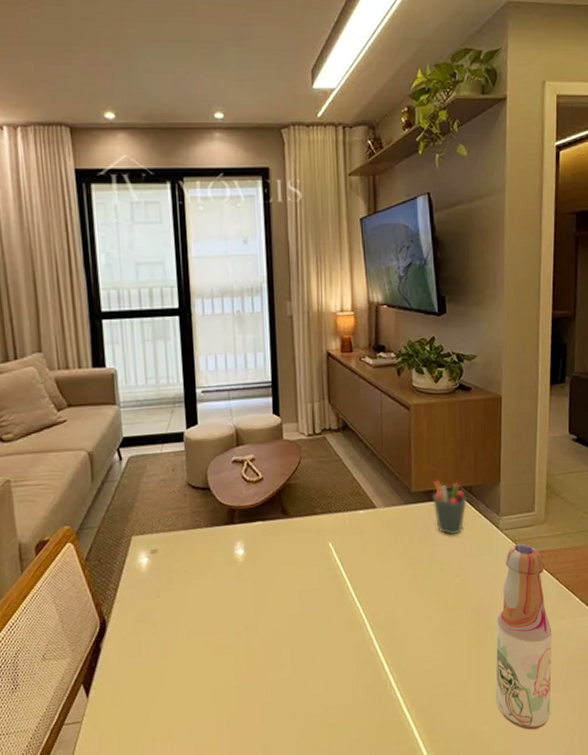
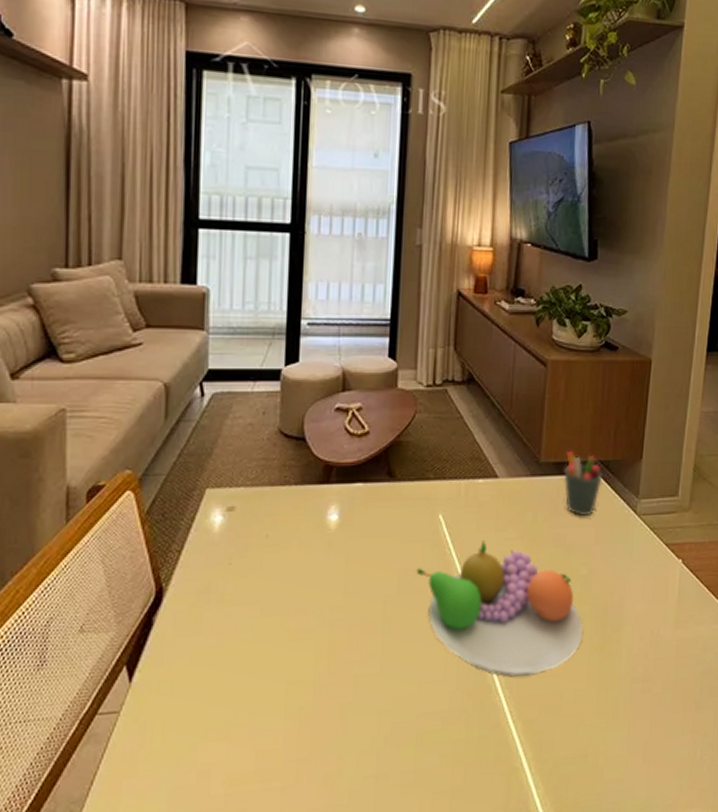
fruit bowl: none [314,561,461,674] -> present [416,540,584,677]
bottle: present [496,543,552,730] -> none [616,532,687,755]

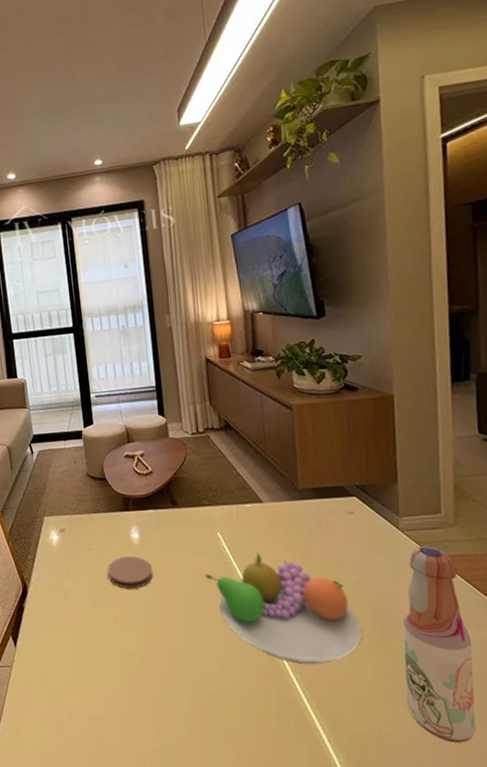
coaster: none [288,545,351,591] -> present [108,556,153,589]
pen holder: present [563,452,603,517] -> none [321,479,361,533]
bottle: none [616,532,687,755] -> present [402,546,476,743]

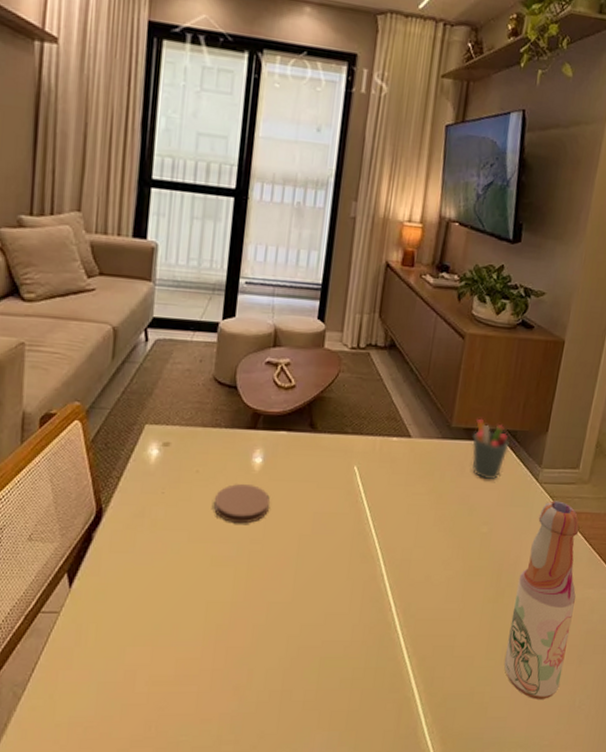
fruit bowl: present [205,553,363,664] -> none [329,493,480,617]
pen holder: none [321,479,361,533] -> present [472,419,509,480]

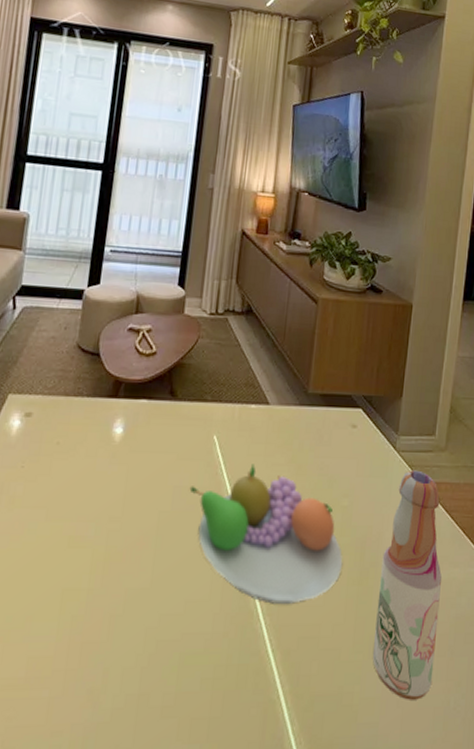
coaster: present [214,484,271,524] -> none [73,456,131,500]
fruit bowl: none [329,493,480,617] -> present [189,464,343,604]
pen holder: present [472,419,509,480] -> none [329,385,365,449]

